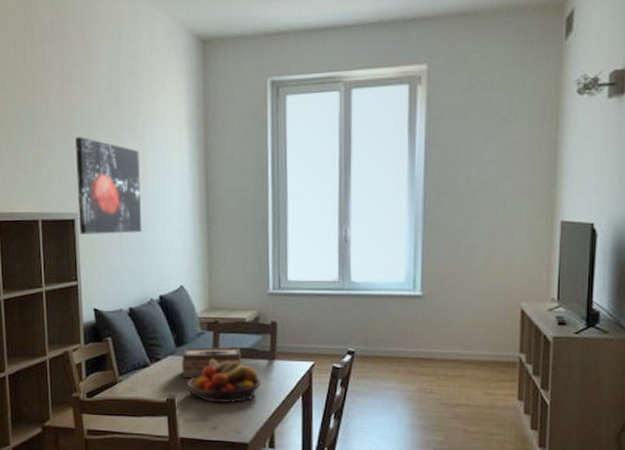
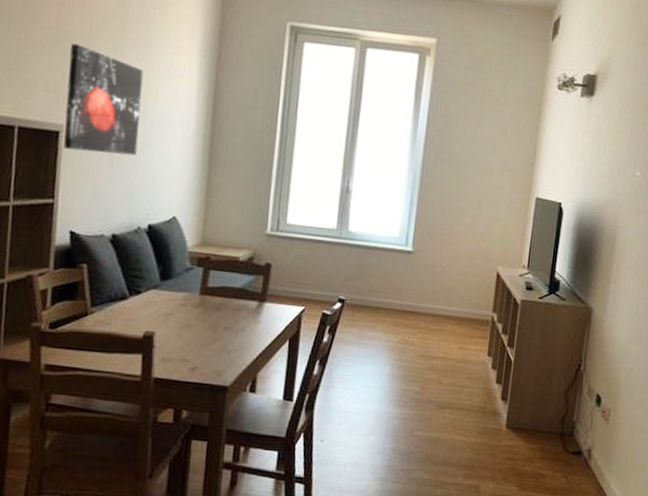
tissue box: present [182,347,241,379] -> none [164,282,231,315]
fruit bowl: present [187,359,261,404] -> none [168,296,249,344]

